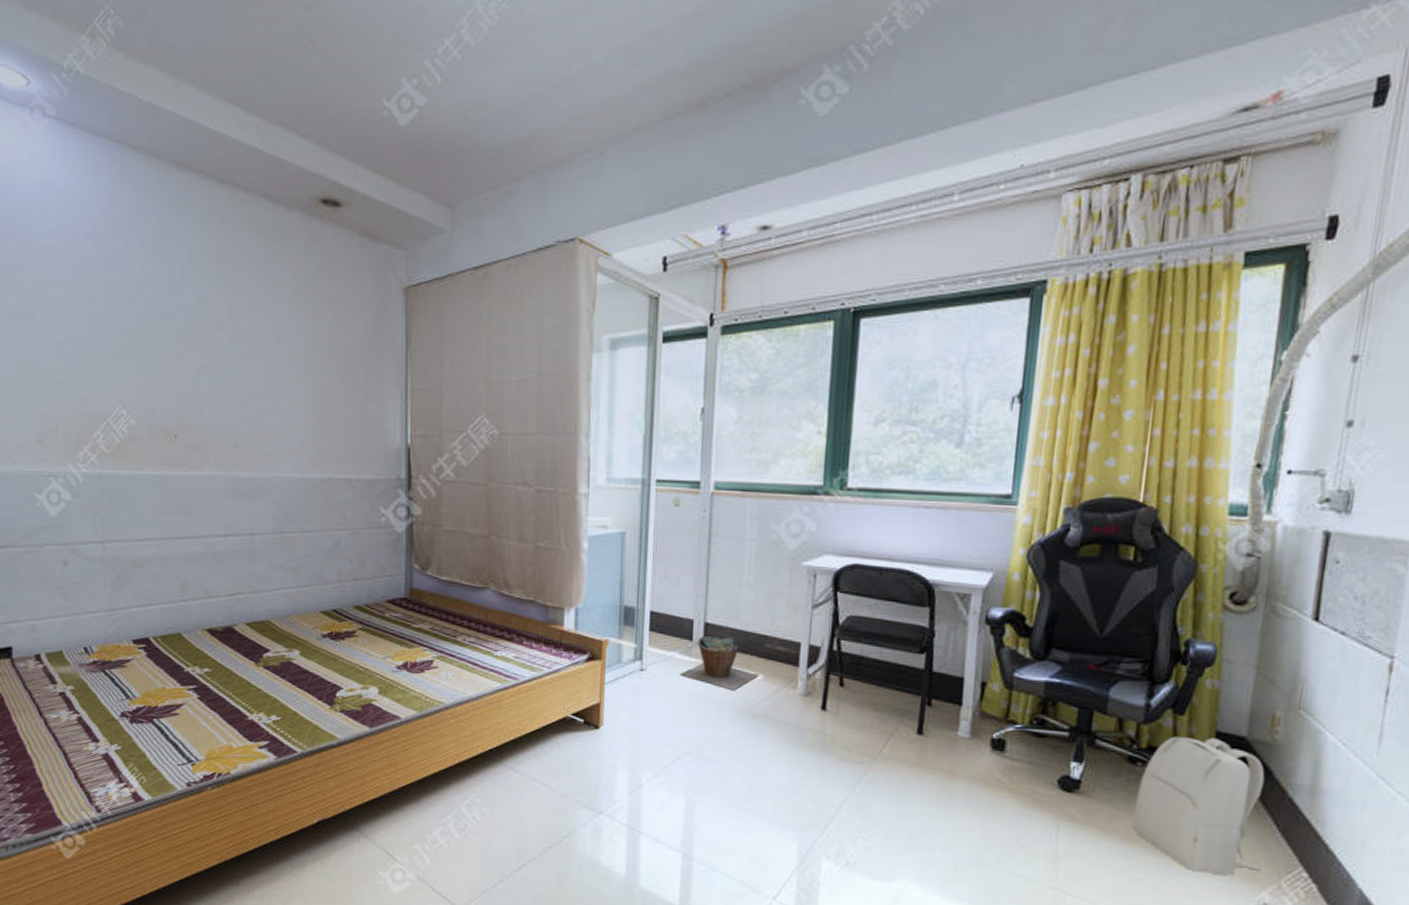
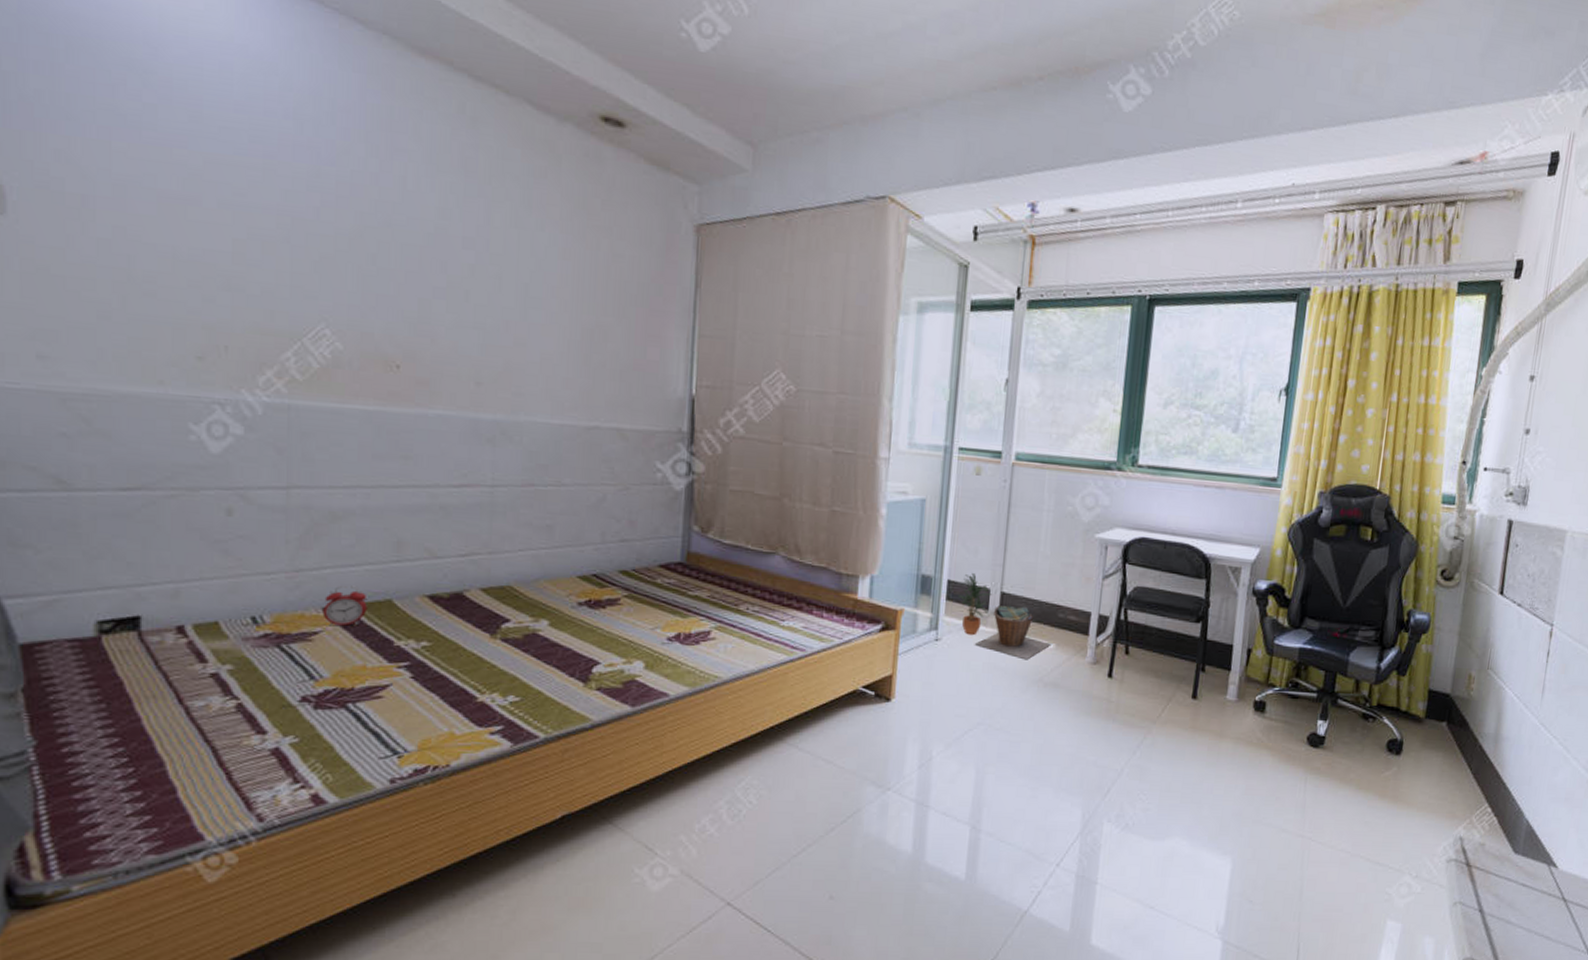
alarm clock: none [132,621,164,655] -> present [322,585,368,626]
potted plant: none [661,603,696,665] -> present [958,572,993,634]
backpack: present [1131,736,1265,876] -> none [1363,695,1463,815]

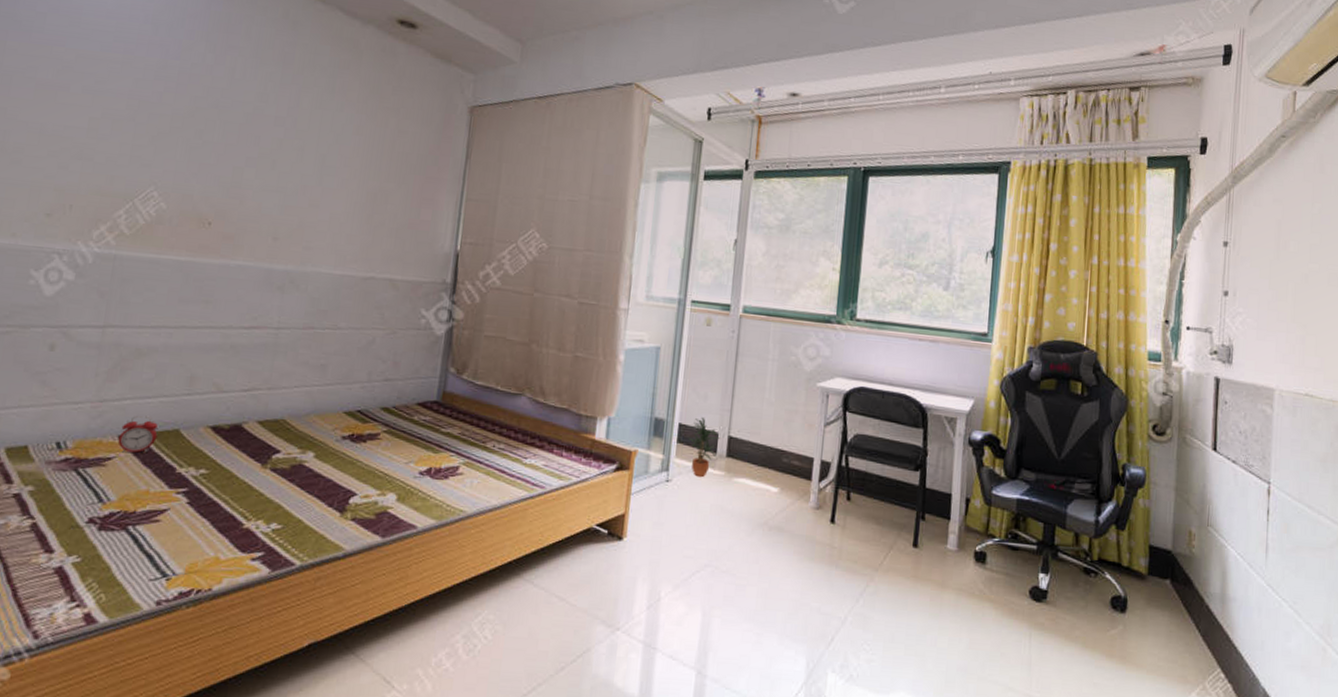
laundry basket: present [975,605,1052,660] -> none [704,449,776,503]

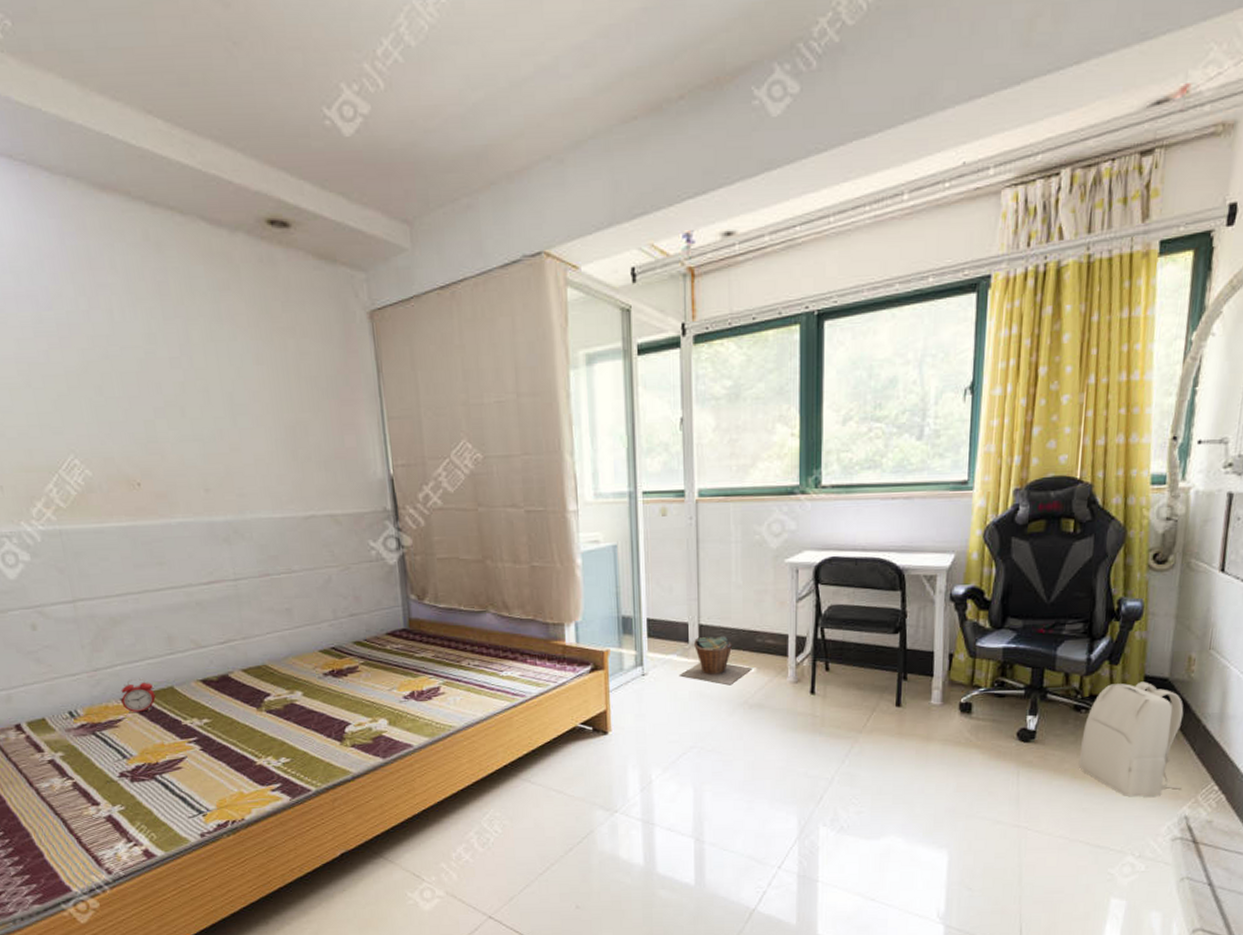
potted plant: present [688,416,721,477] -> none [658,609,691,667]
laundry basket: none [704,449,776,503] -> present [680,635,753,686]
backpack: none [1089,550,1189,678] -> present [1078,681,1184,797]

